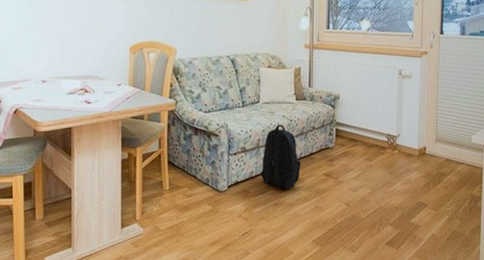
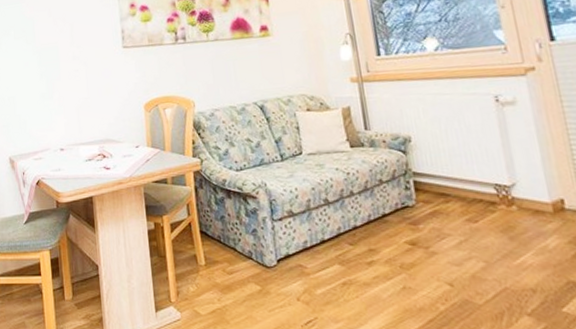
backpack: present [260,124,302,189] -> none [316,179,372,264]

